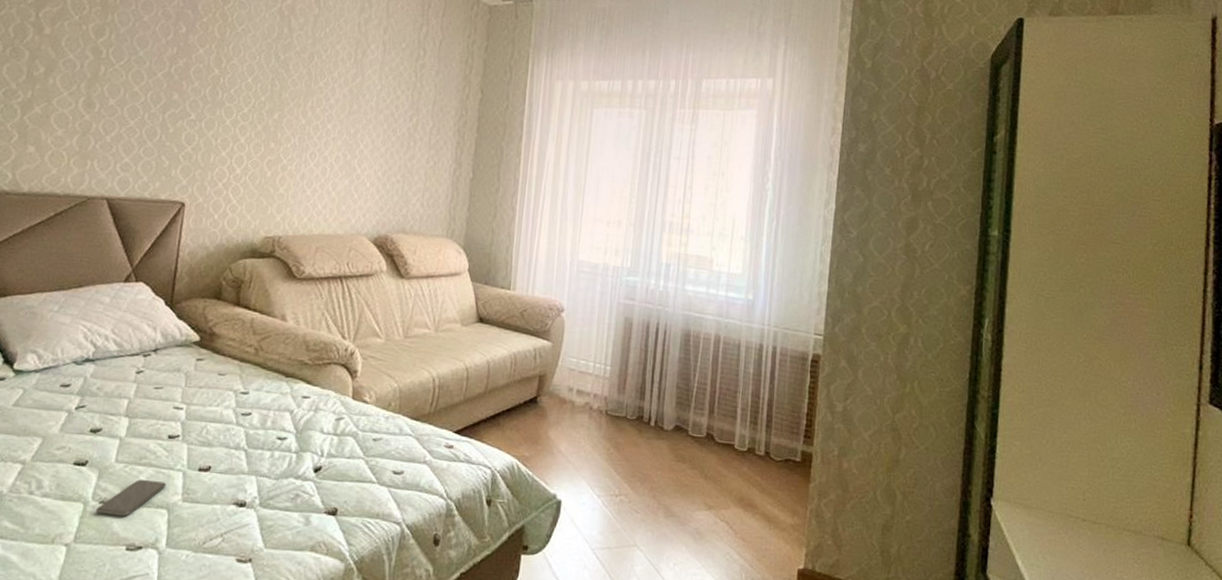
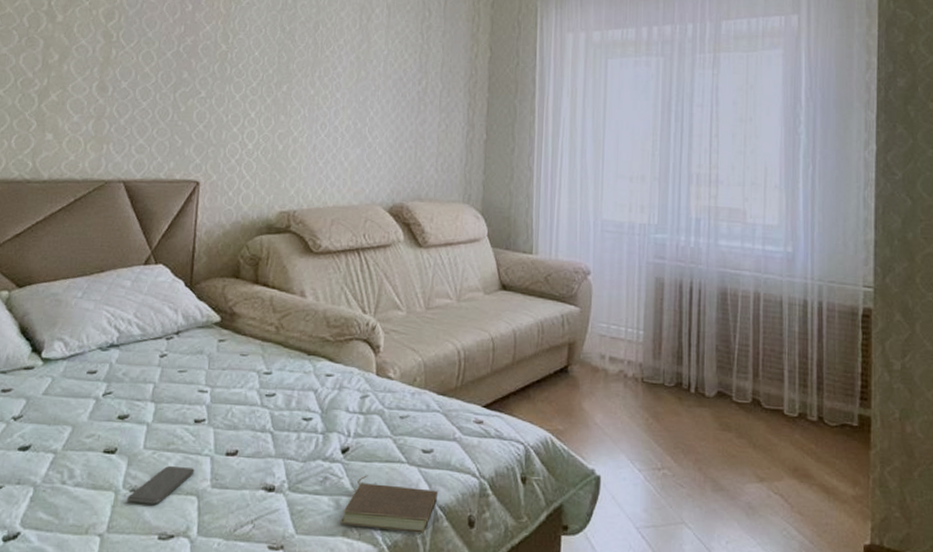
book: none [309,493,407,550] -> present [340,475,439,533]

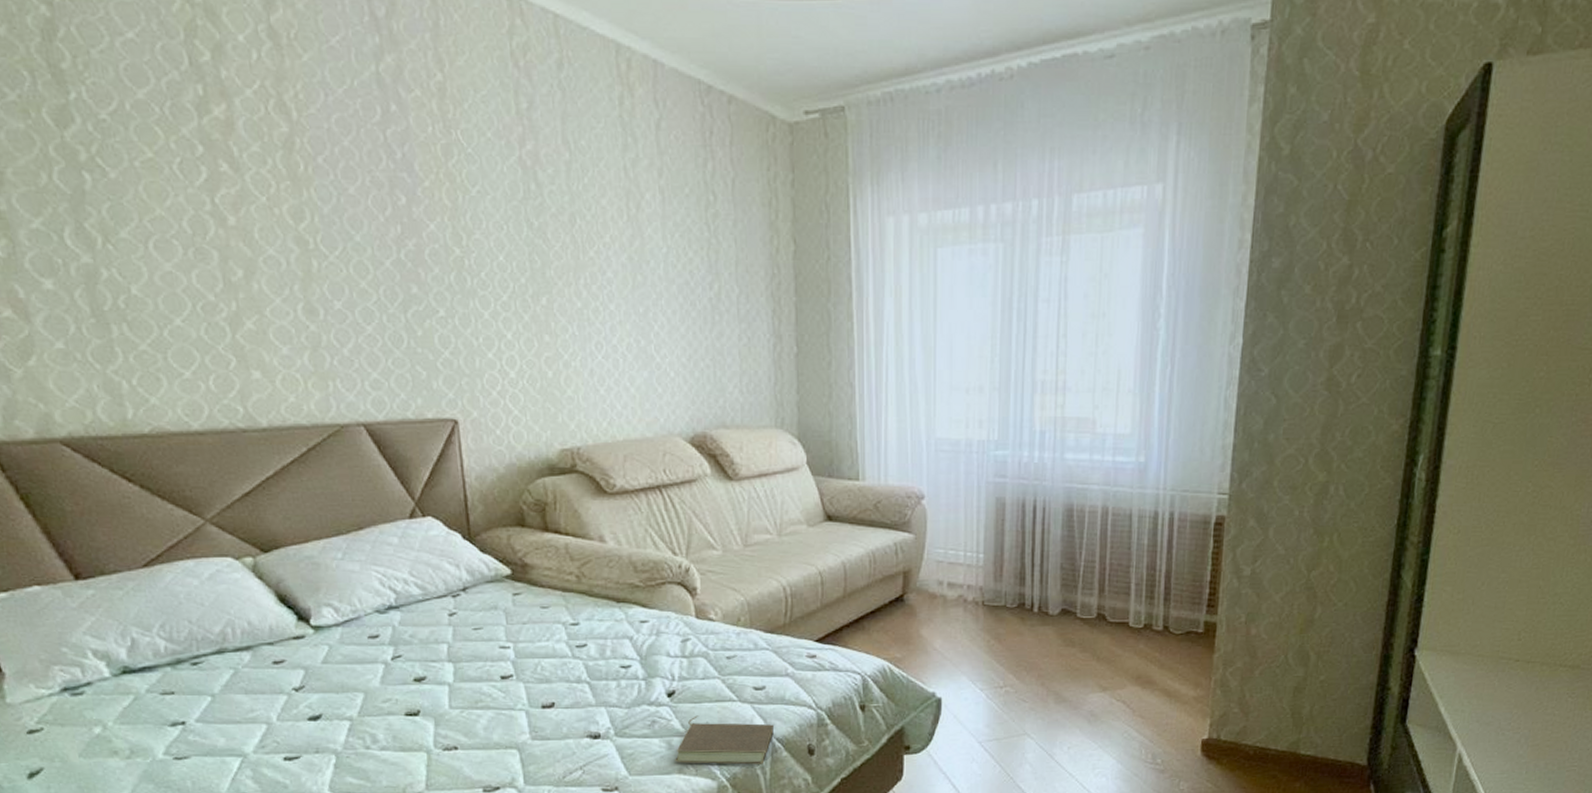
smartphone: present [126,465,195,505] -> none [441,722,511,761]

